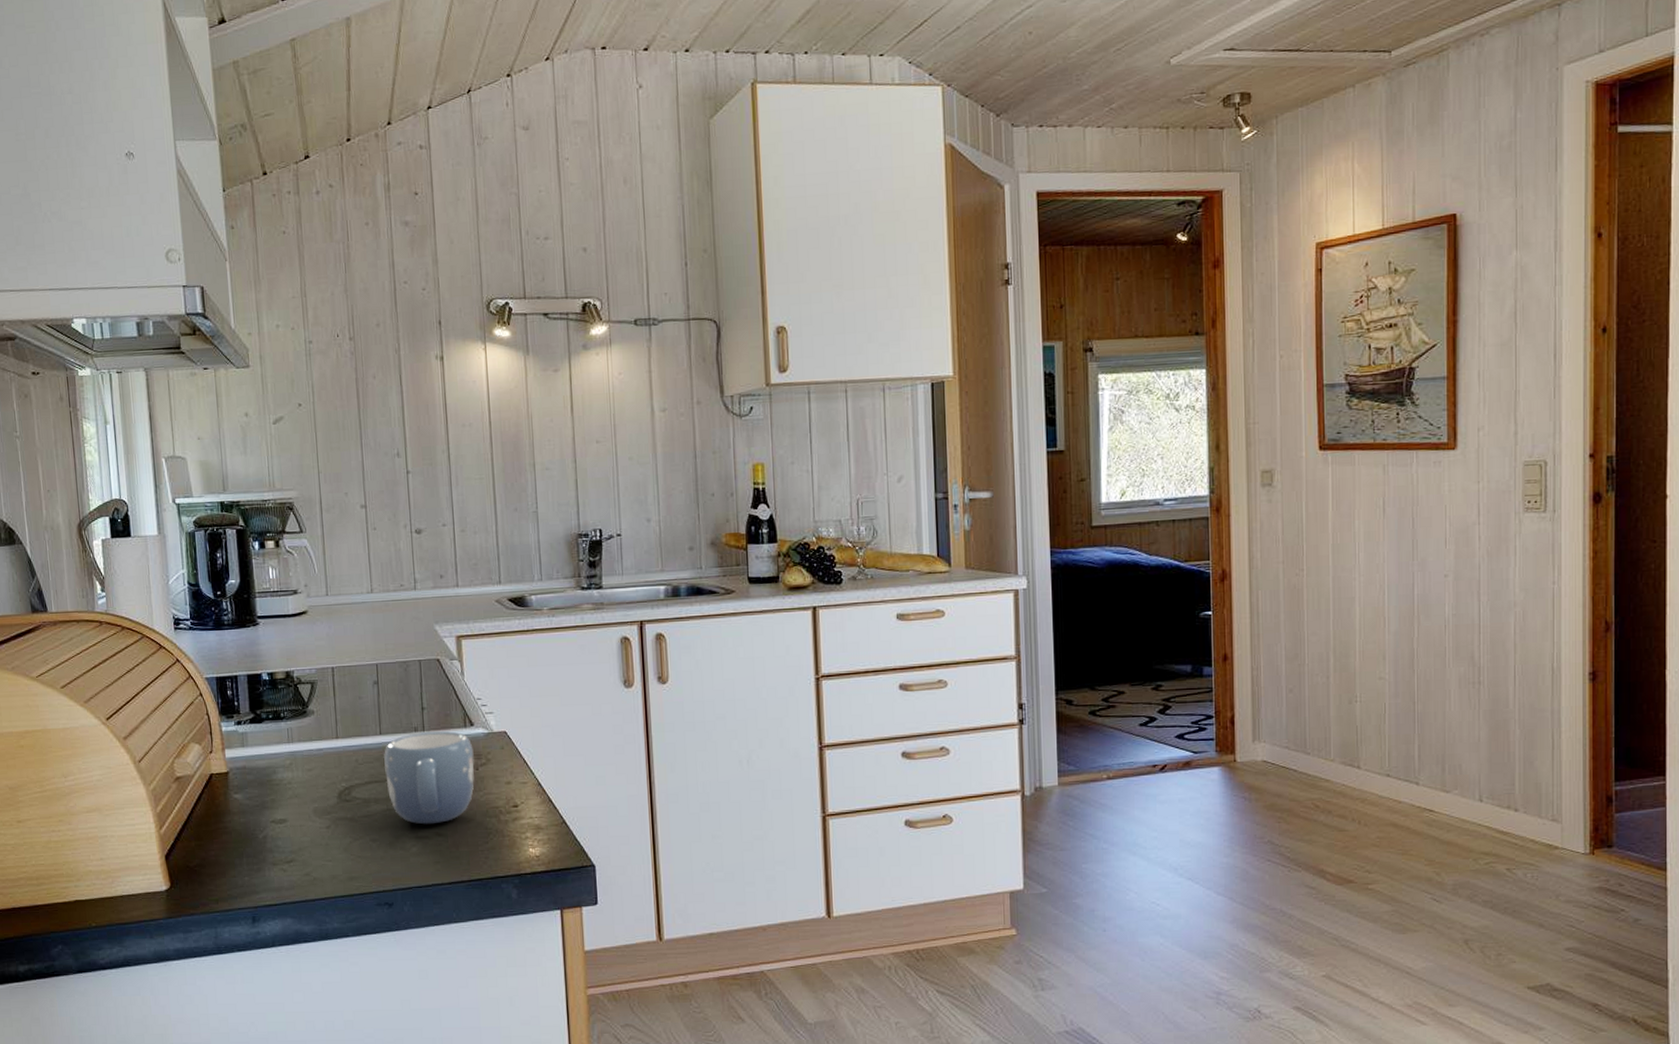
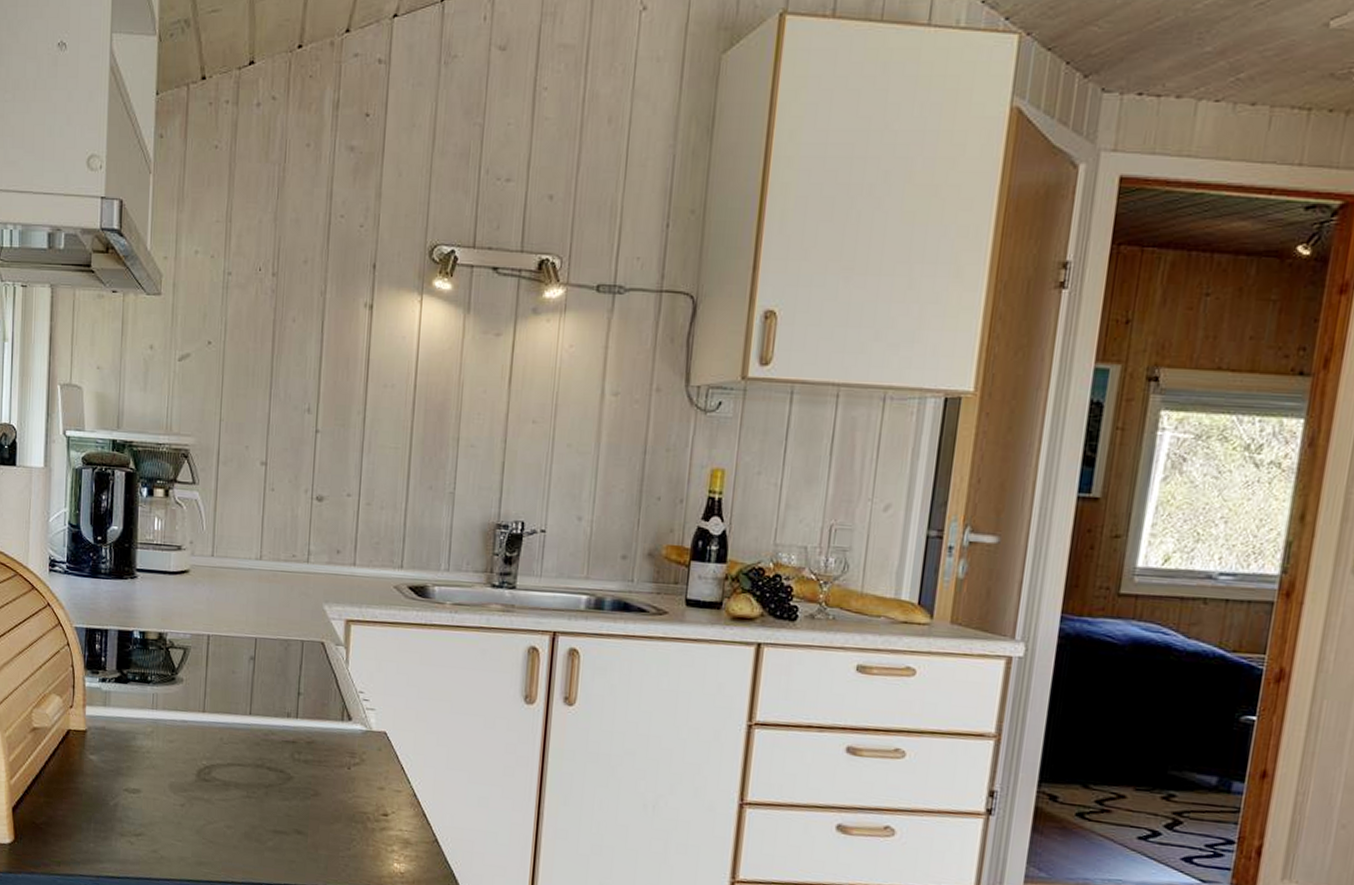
mug: present [383,731,474,825] -> none [249,719,348,820]

